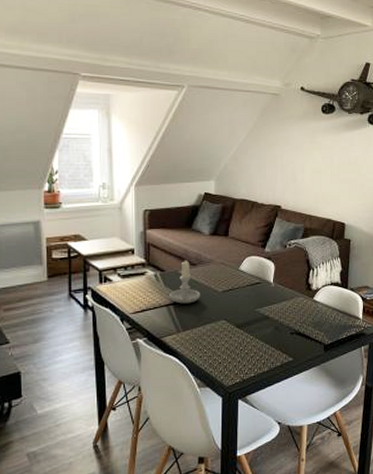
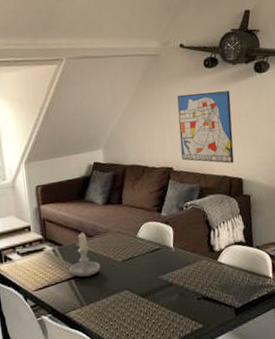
wall art: none [290,136,343,207] -> present [177,91,234,164]

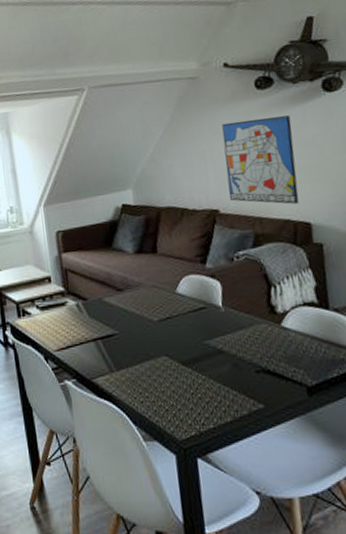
candle: present [69,232,100,277] -> none [96,285,132,338]

